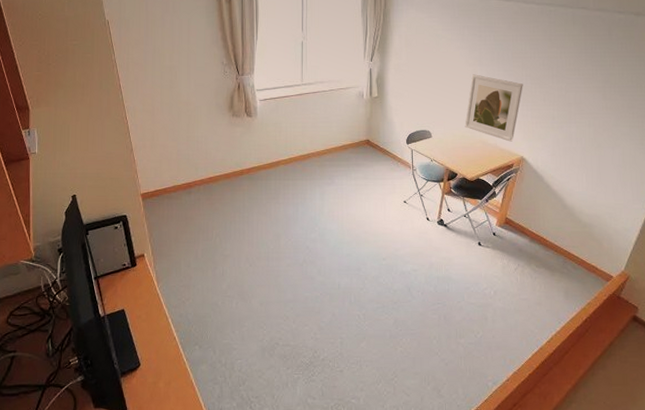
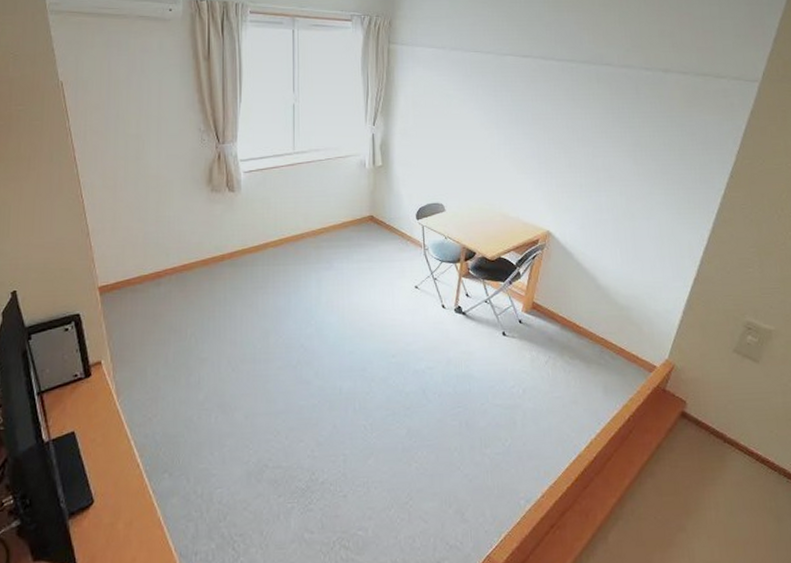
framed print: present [465,74,523,142] -> none [482,138,546,214]

